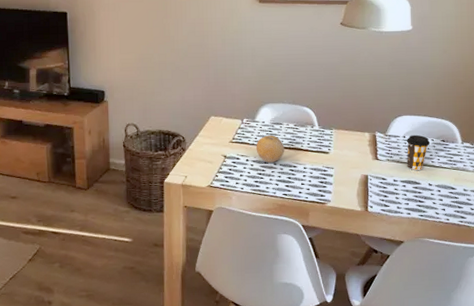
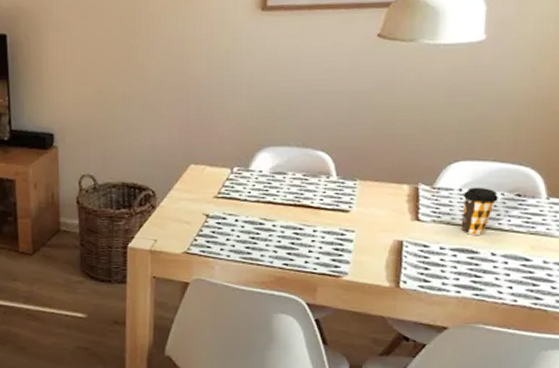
fruit: present [256,135,285,163] -> none [249,188,288,224]

